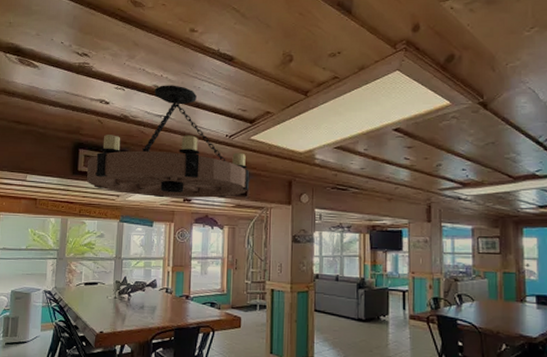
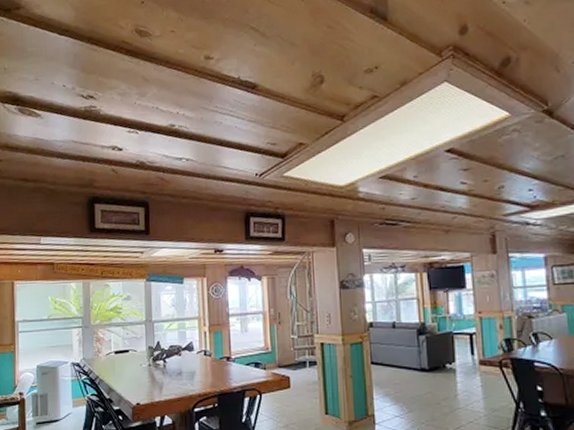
chandelier: present [87,85,250,198] -> none [104,122,287,251]

